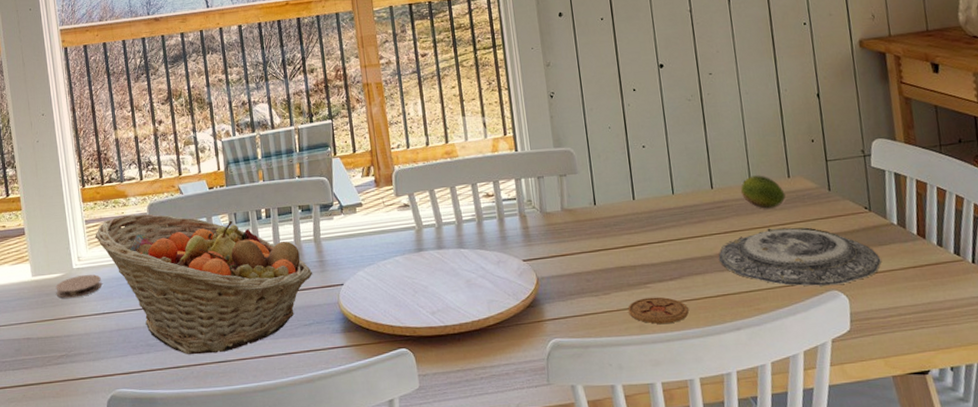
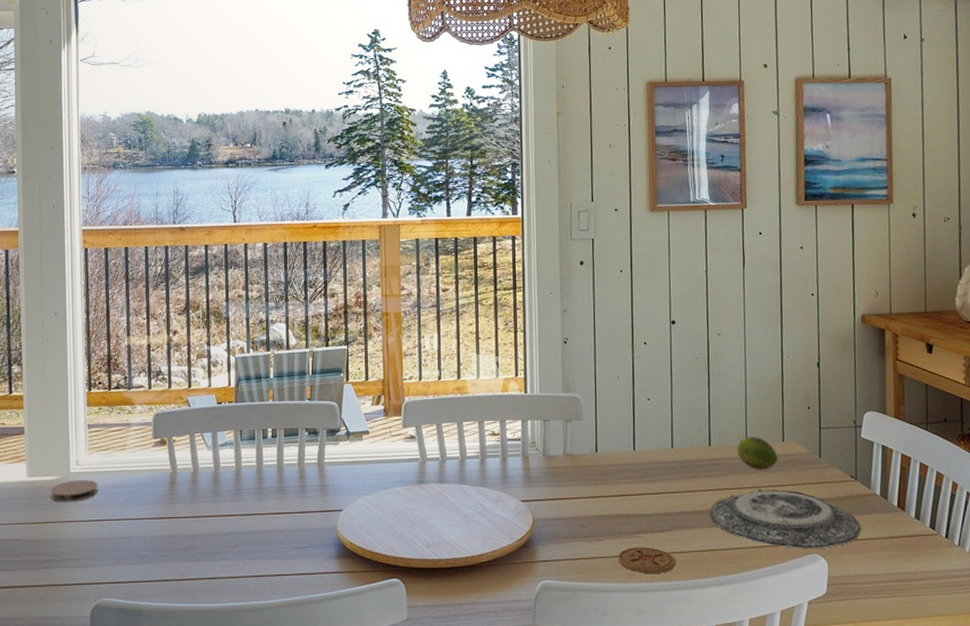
fruit basket: present [95,213,312,355] -> none [96,423,312,569]

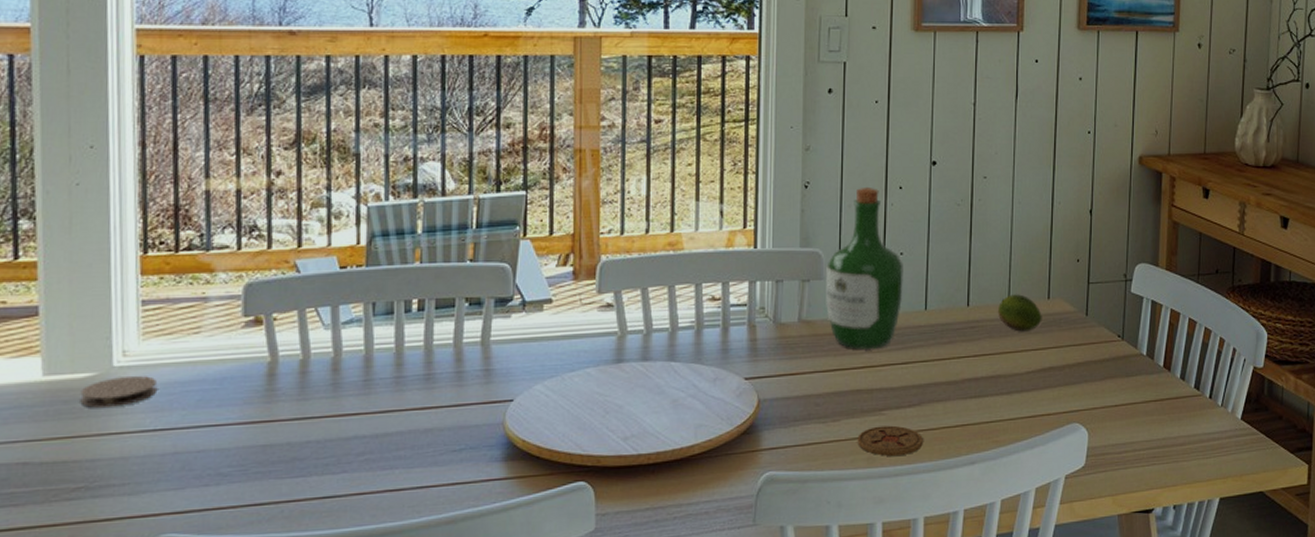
wine bottle: none [585,342,652,480] -> present [826,186,903,349]
plate: present [709,488,862,550] -> none [963,353,1125,419]

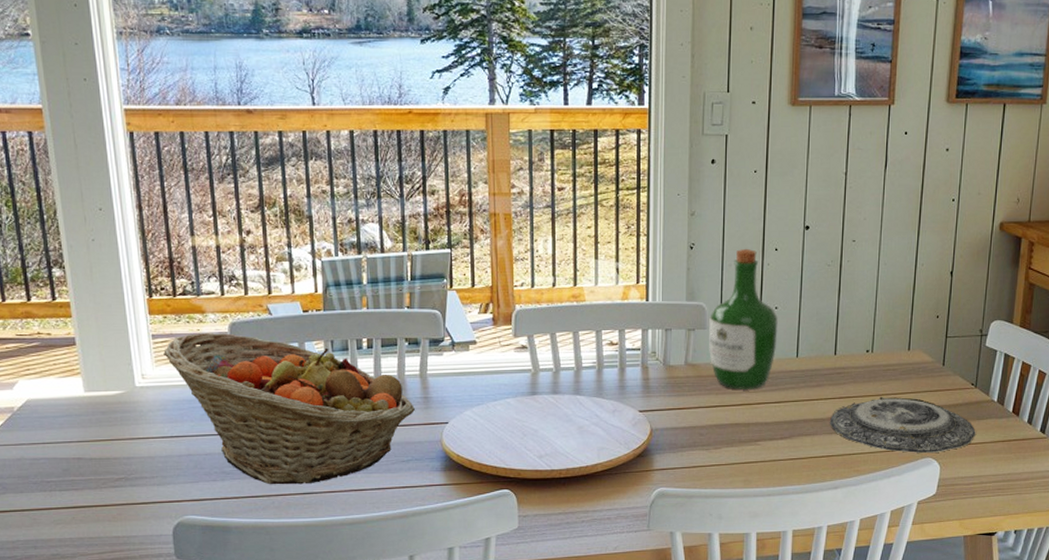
coaster: present [80,376,156,408] -> none [113,395,170,418]
fruit basket: none [155,296,472,488] -> present [163,333,415,485]
coaster: present [857,425,923,456] -> none [736,454,793,479]
plate: none [963,353,1125,419] -> present [829,396,976,454]
fruit: present [997,294,1042,332] -> none [861,345,902,378]

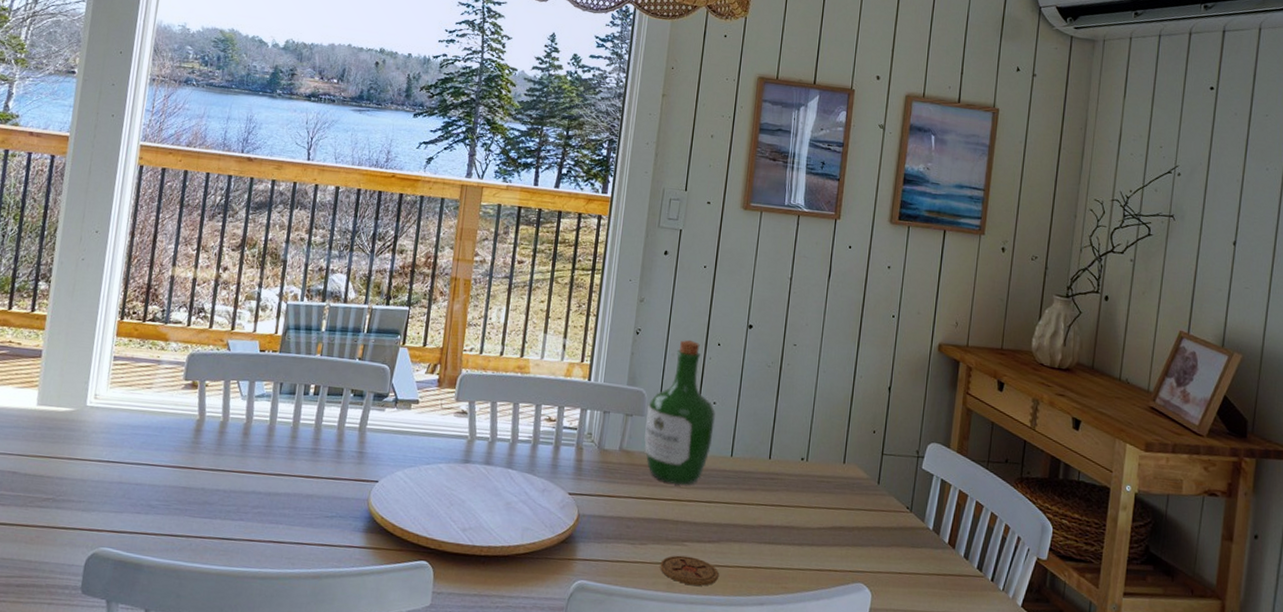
fruit basket: present [163,333,415,485] -> none [120,359,348,529]
coaster: none [736,454,793,479] -> present [660,555,719,586]
plate: present [829,396,976,454] -> none [759,509,910,579]

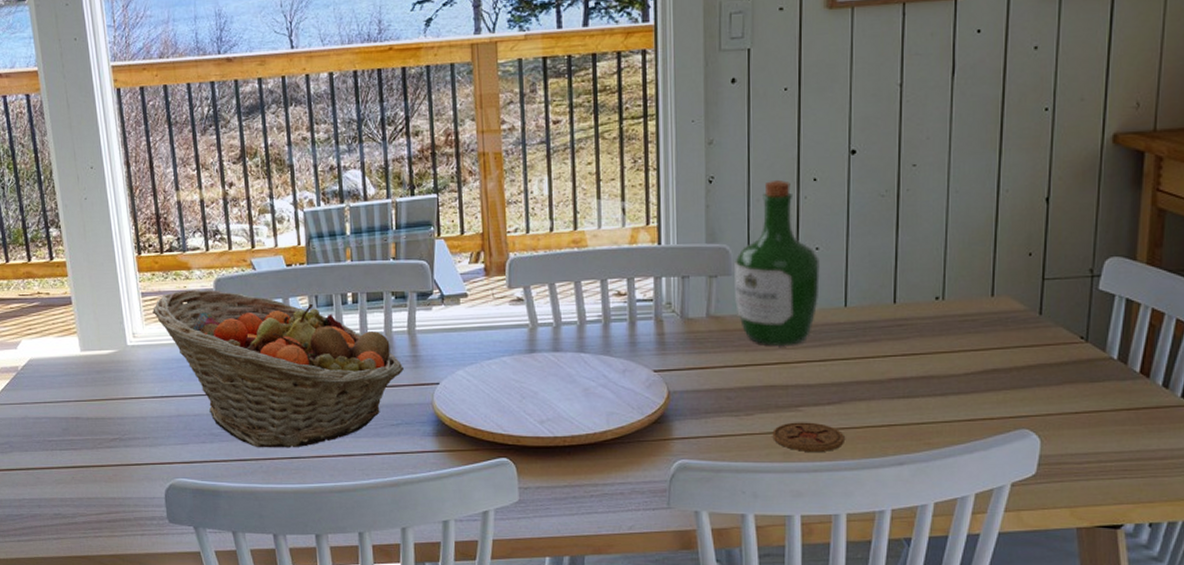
fruit basket: none [120,359,348,529] -> present [152,289,403,448]

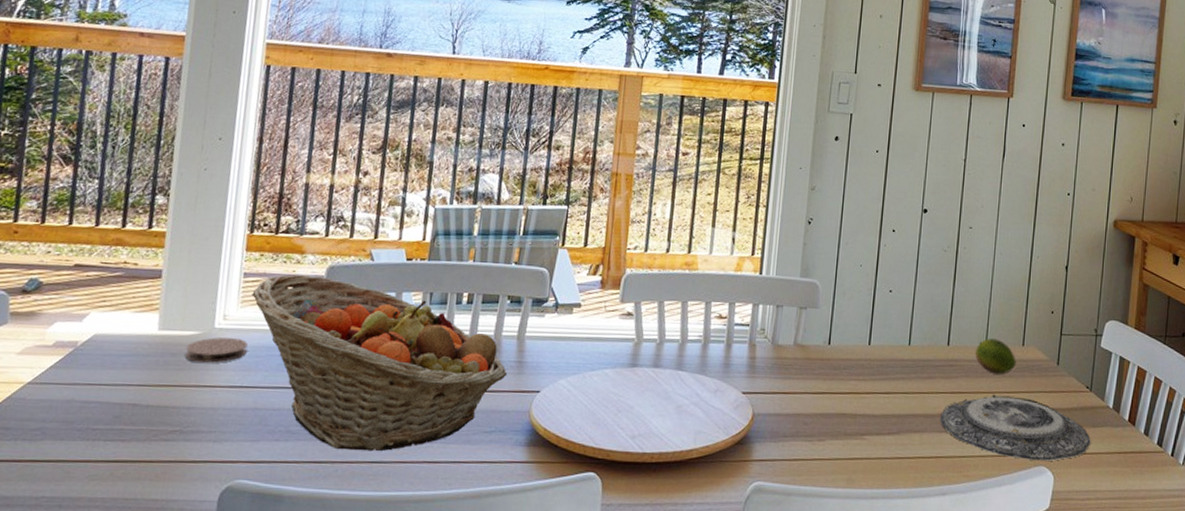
coaster: none [107,354,160,377] -> present [185,337,248,363]
wine bottle: present [734,179,820,346] -> none [819,227,892,377]
coaster: present [772,422,844,451] -> none [839,449,899,479]
plate: none [889,353,1089,424] -> present [939,394,1091,462]
fruit: none [929,291,984,331] -> present [975,338,1016,375]

